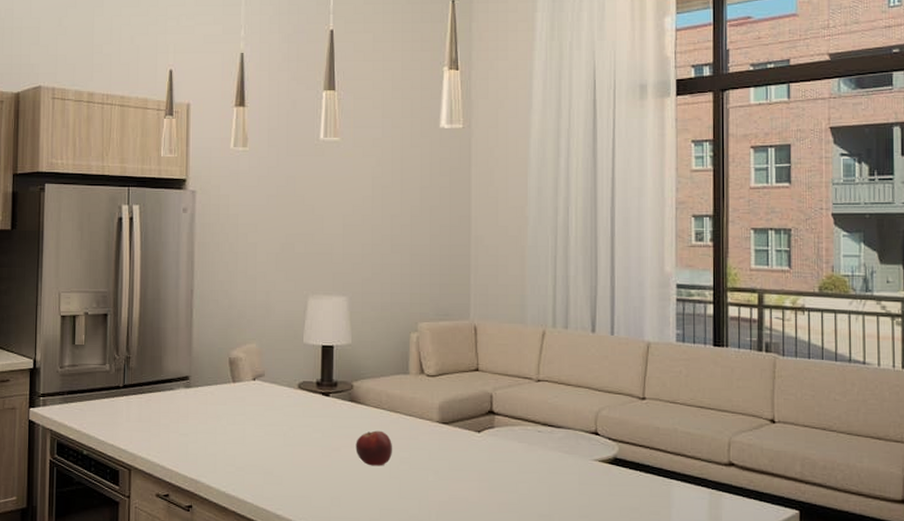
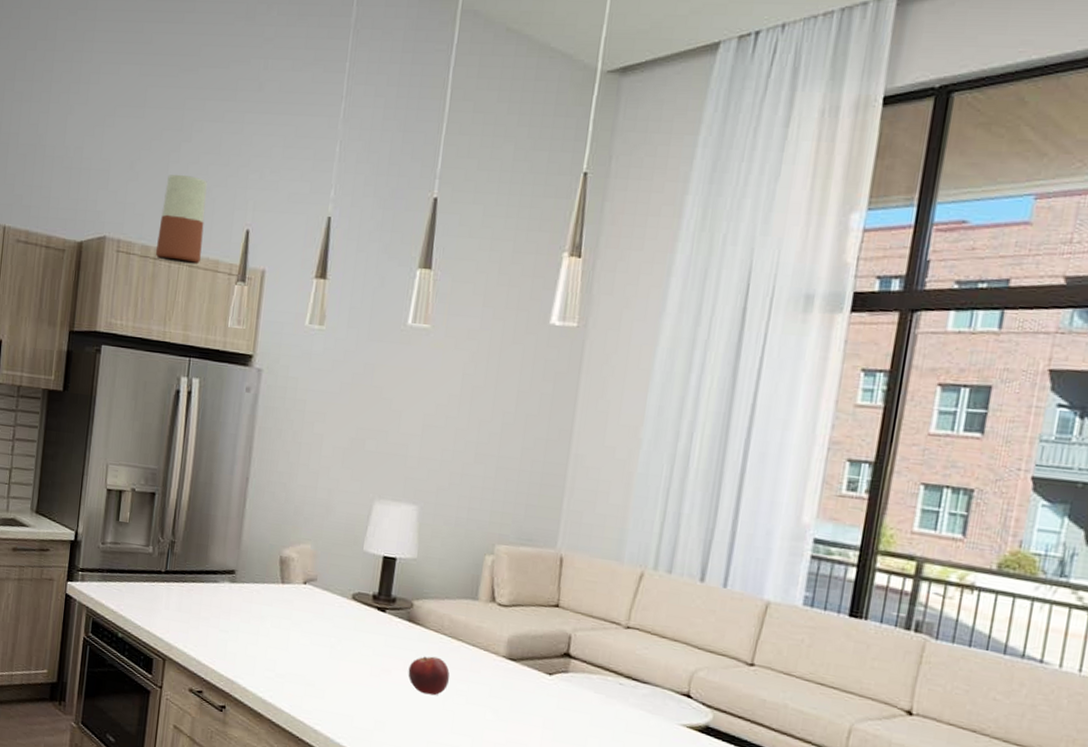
vase: none [88,27,131,104] -> present [155,175,207,265]

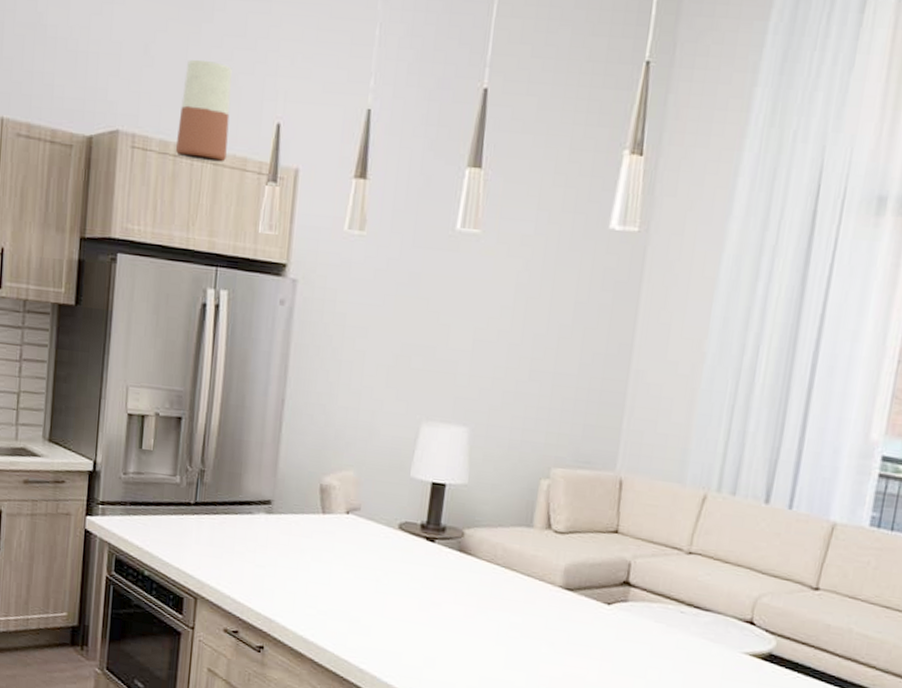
fruit: present [408,656,450,696] -> none [459,588,504,630]

